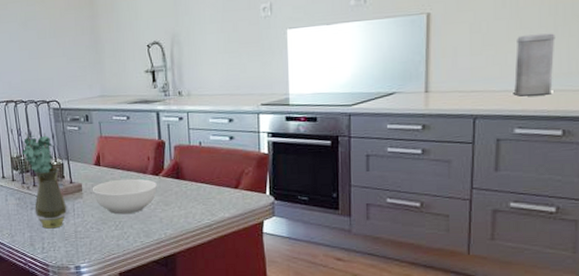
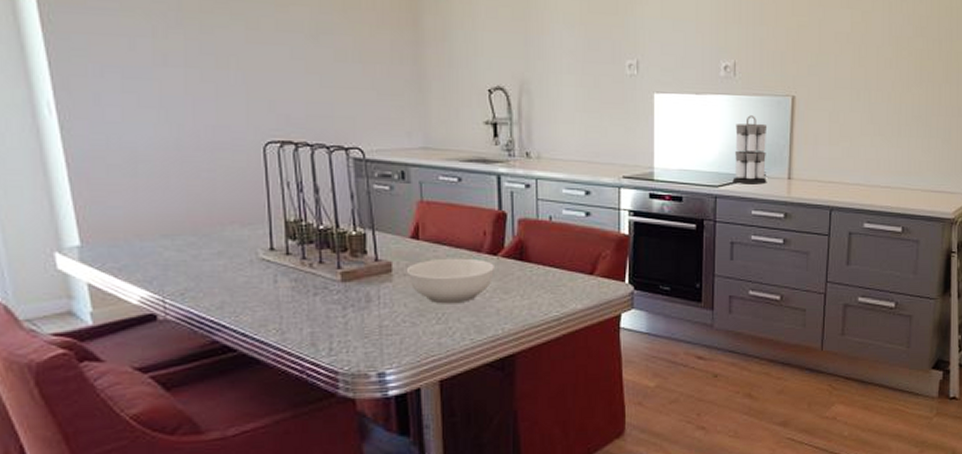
vase: present [22,133,67,229] -> none [303,188,368,322]
spice rack: none [366,37,403,102] -> present [732,115,768,185]
canister: present [513,33,555,97] -> none [864,130,899,192]

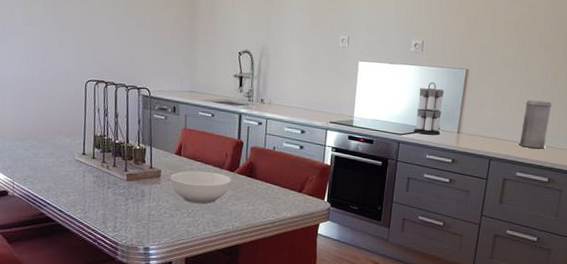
canister: none [864,130,899,192] -> present [519,100,552,149]

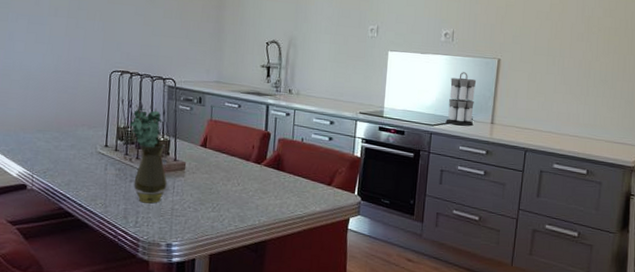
vase: none [106,114,144,210] -> present [129,105,167,204]
bowl: present [170,170,231,204] -> none [194,163,258,198]
canister: present [519,100,552,149] -> none [555,89,587,140]

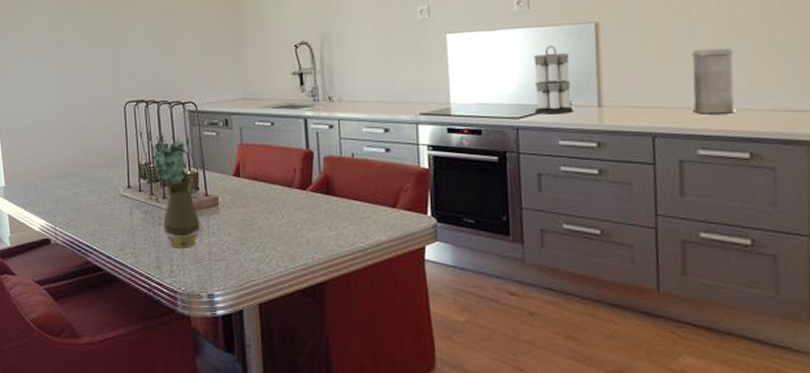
canister: none [555,89,587,140] -> present [692,48,734,115]

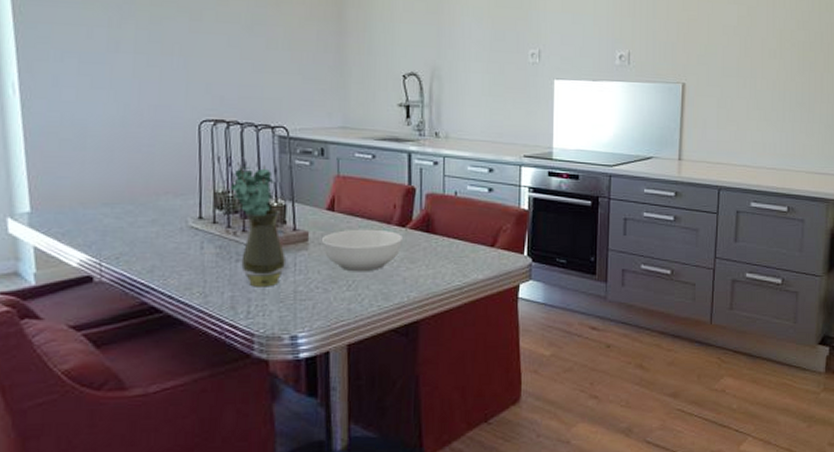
bowl: none [230,193,304,234] -> present [321,229,402,272]
spice rack: present [533,45,574,115] -> none [626,100,659,165]
canister: present [692,48,734,115] -> none [750,115,783,173]

